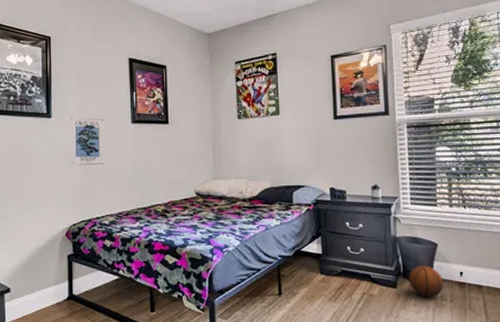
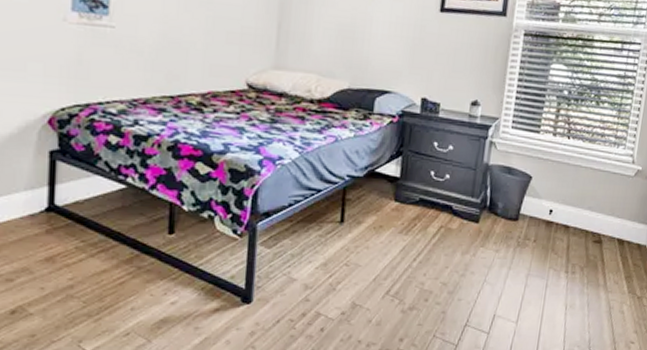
basketball: present [408,266,444,298] -> none [493,200,531,236]

